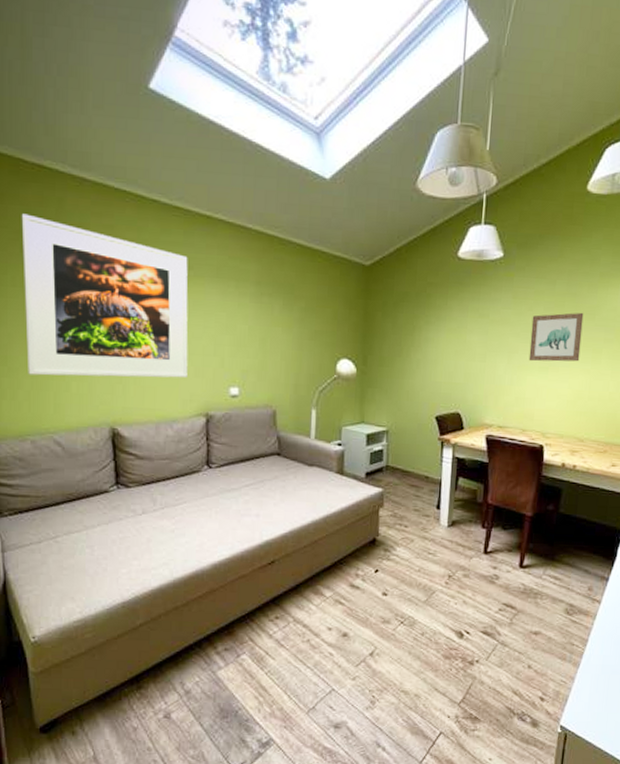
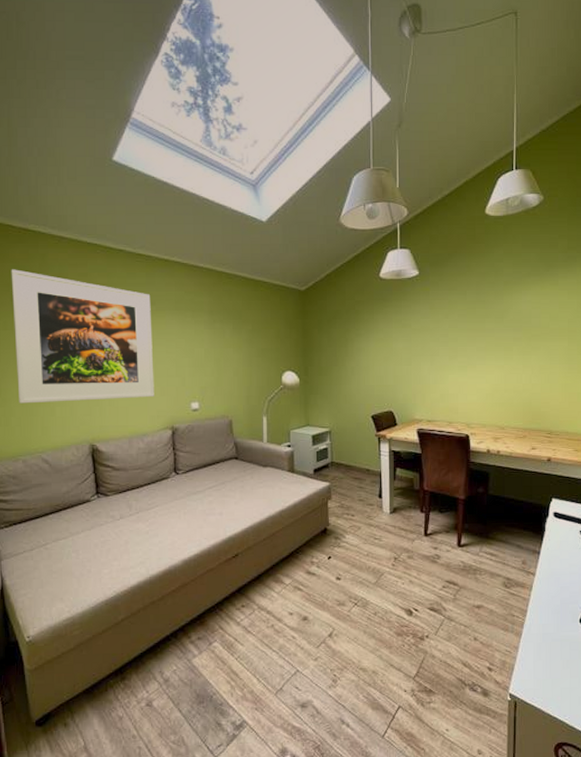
wall art: present [528,312,584,362] -> none [448,316,494,362]

